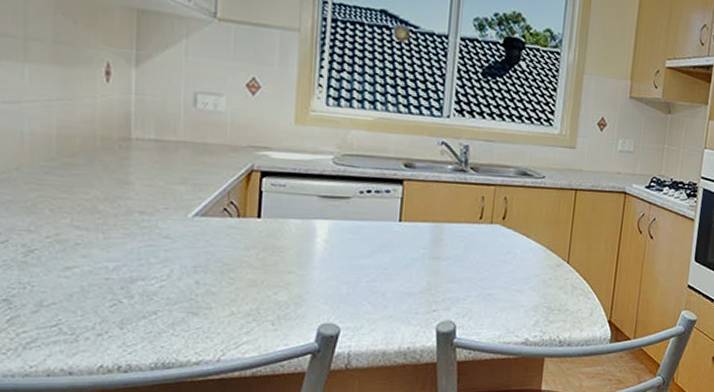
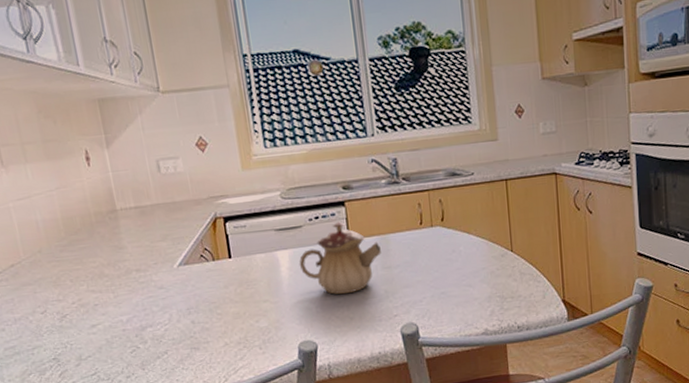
teapot: none [338,200,433,279] -> present [299,221,381,295]

